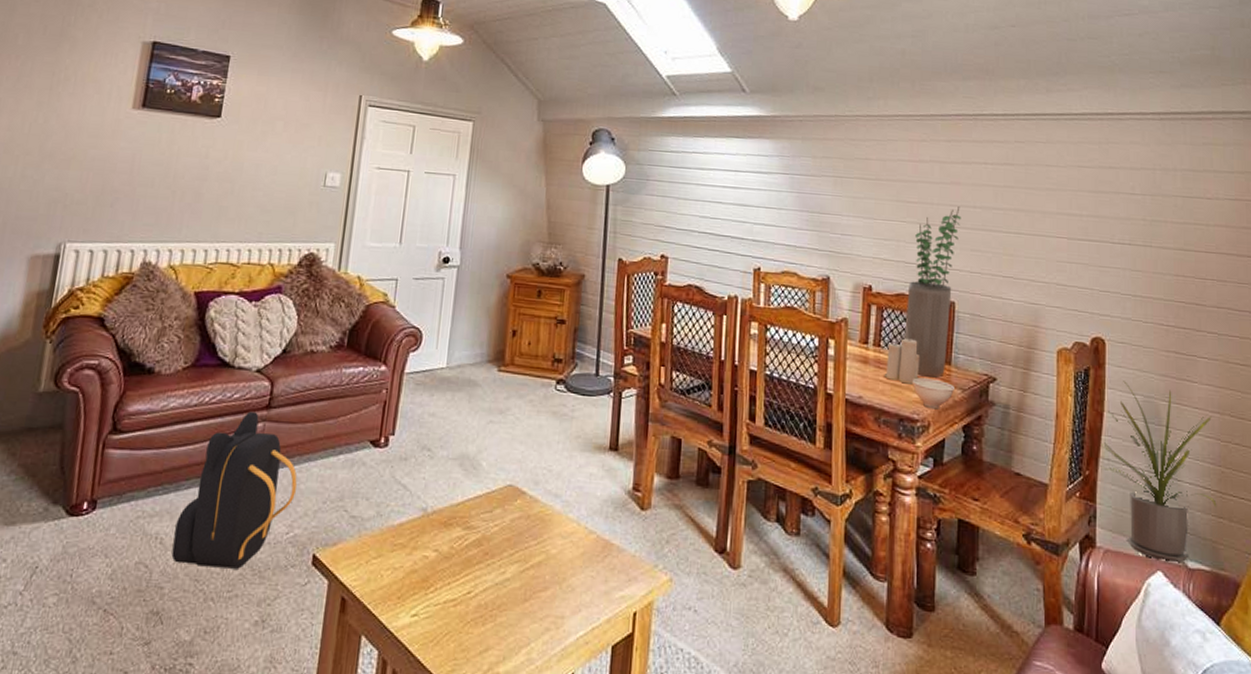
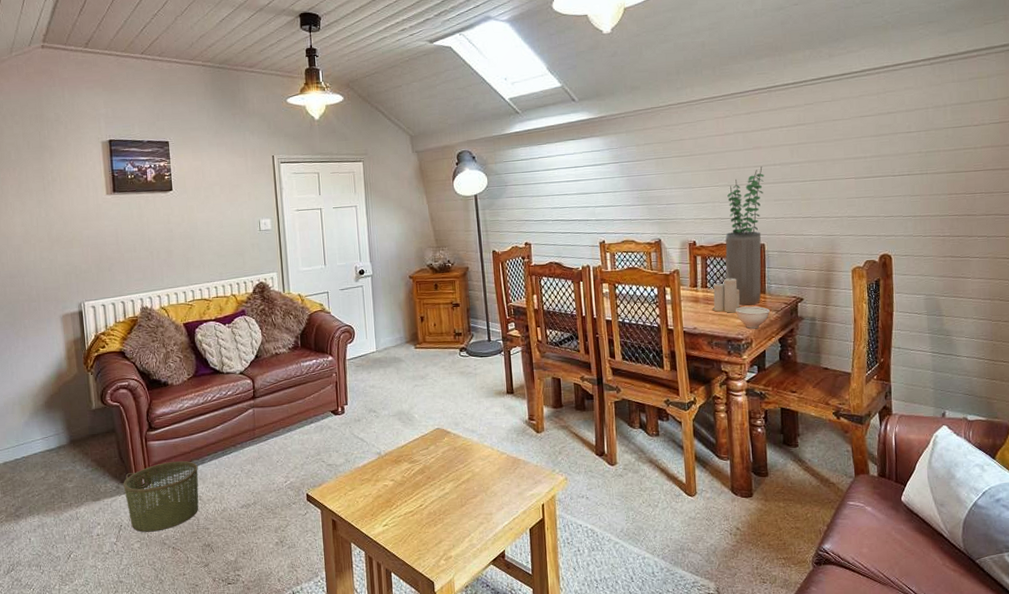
basket: none [51,482,169,583] -> present [123,461,199,532]
backpack: present [171,411,298,569] -> none [207,402,286,512]
house plant: present [1100,381,1217,563] -> none [893,285,990,419]

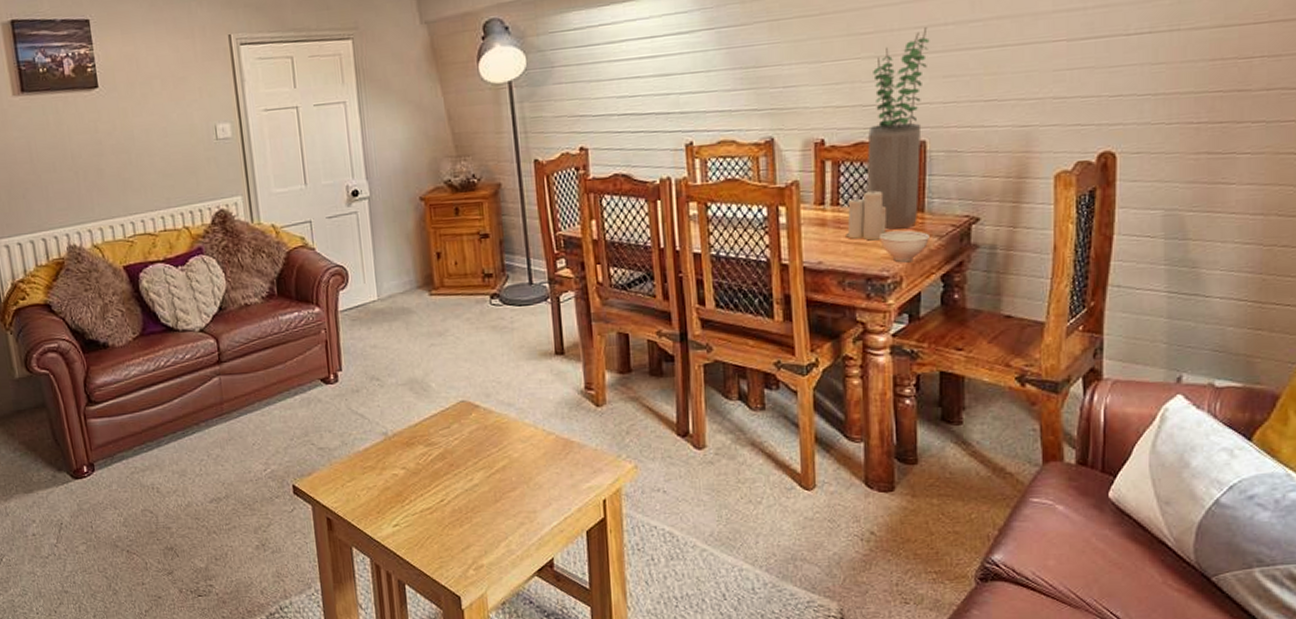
basket: present [123,461,199,532] -> none [60,443,157,532]

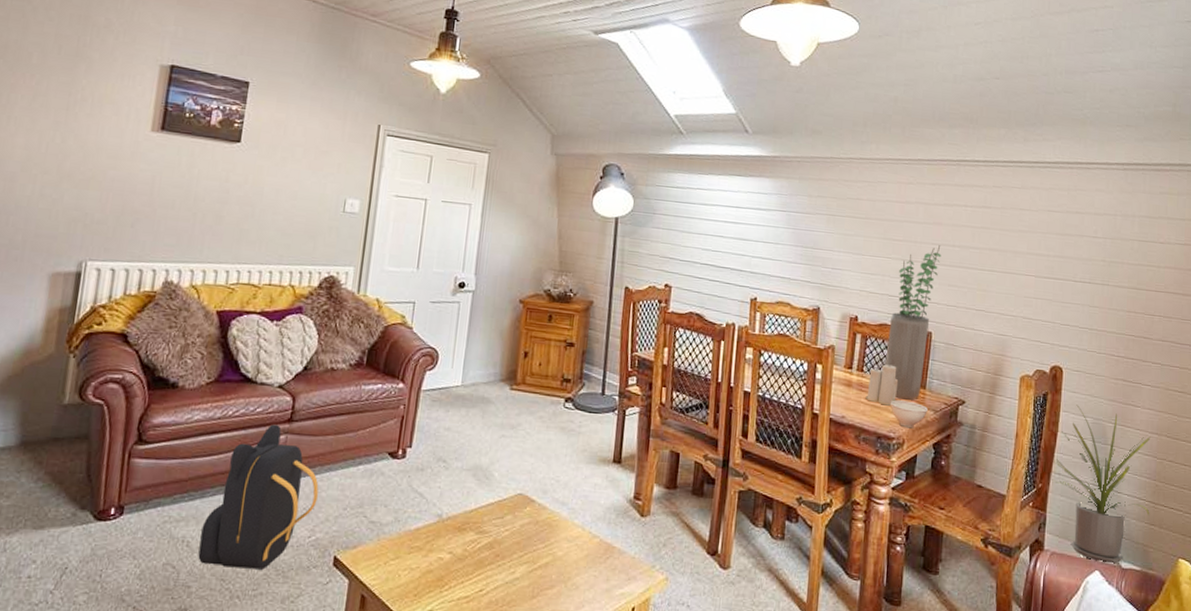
backpack: none [166,368,264,507] -> present [198,424,319,570]
house plant: none [1109,196,1254,385] -> present [1052,405,1151,564]

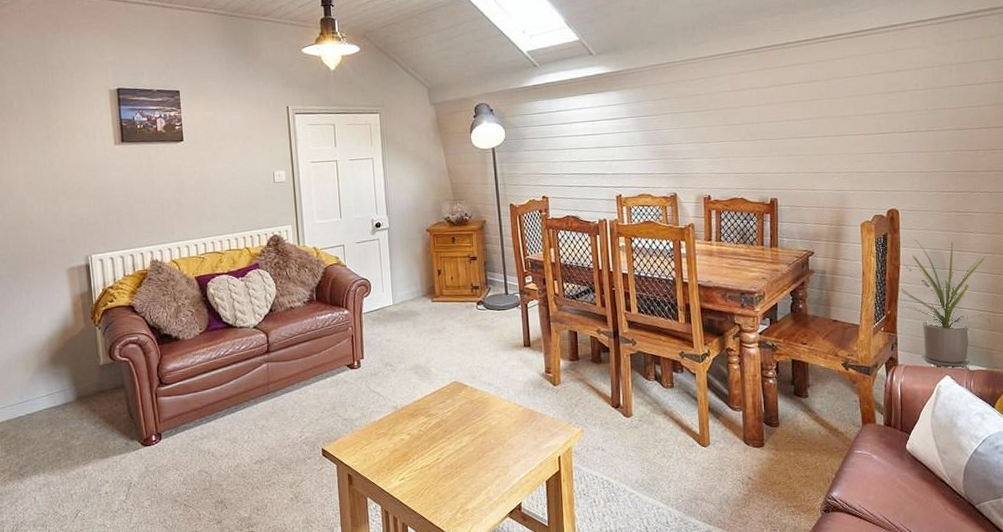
backpack: present [198,424,319,570] -> none [220,356,301,468]
candle: present [865,362,899,406] -> none [726,229,753,267]
vase: present [885,245,942,400] -> none [739,122,778,259]
bowl: present [891,400,928,429] -> none [749,259,782,282]

